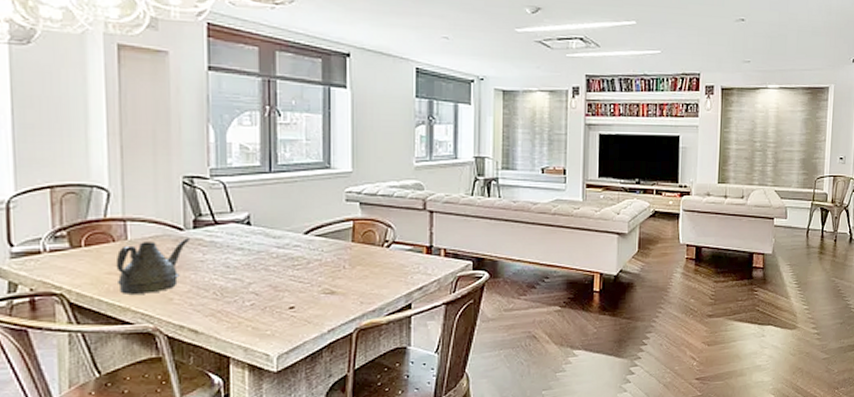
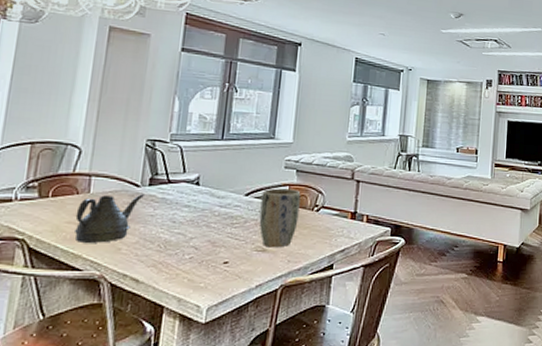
plant pot: none [323,224,368,289] -> present [259,188,301,248]

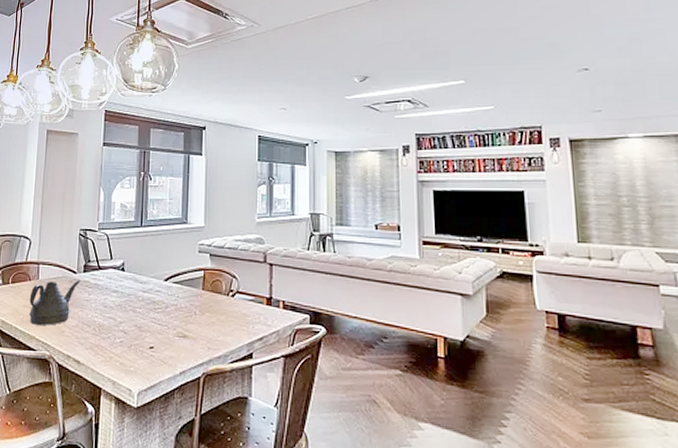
plant pot: present [259,188,301,248] -> none [179,273,216,334]

